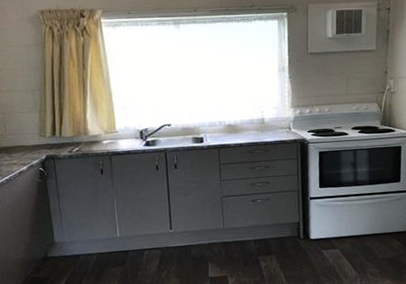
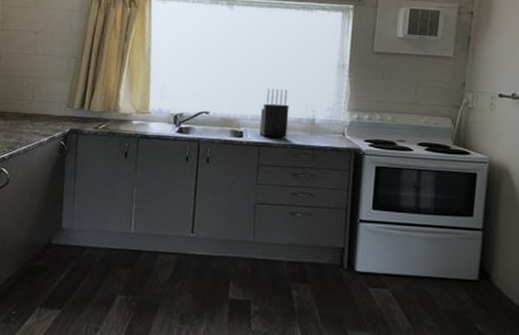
knife block: none [216,96,242,139] -> present [259,89,289,138]

